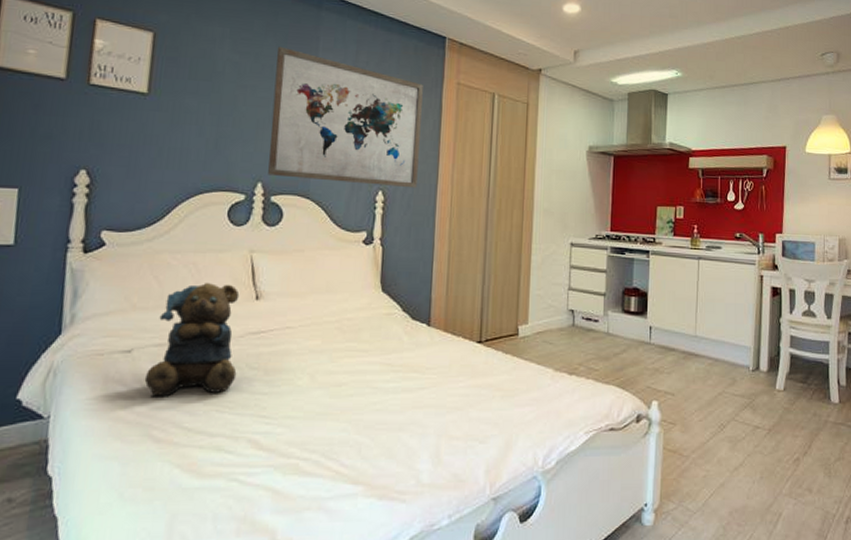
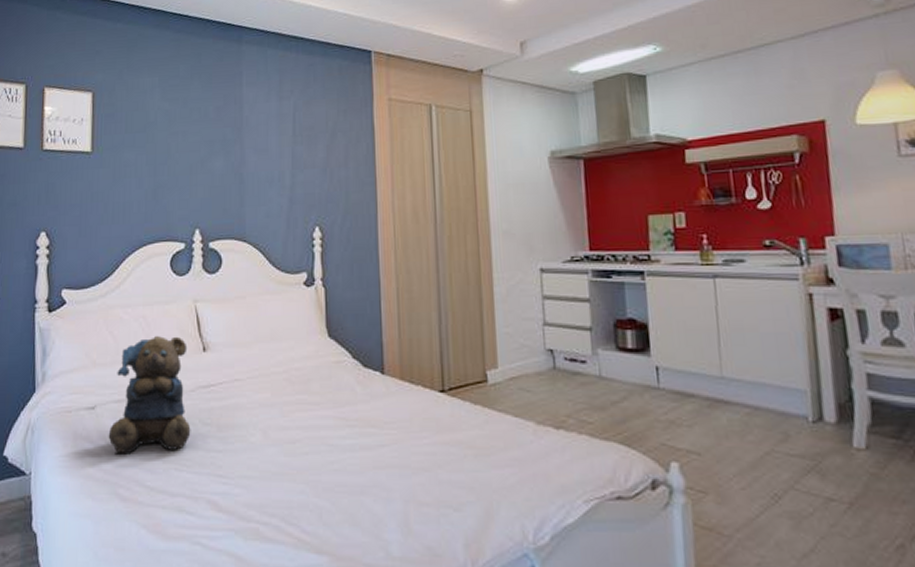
wall art: present [268,46,423,189] -> none [203,87,355,222]

